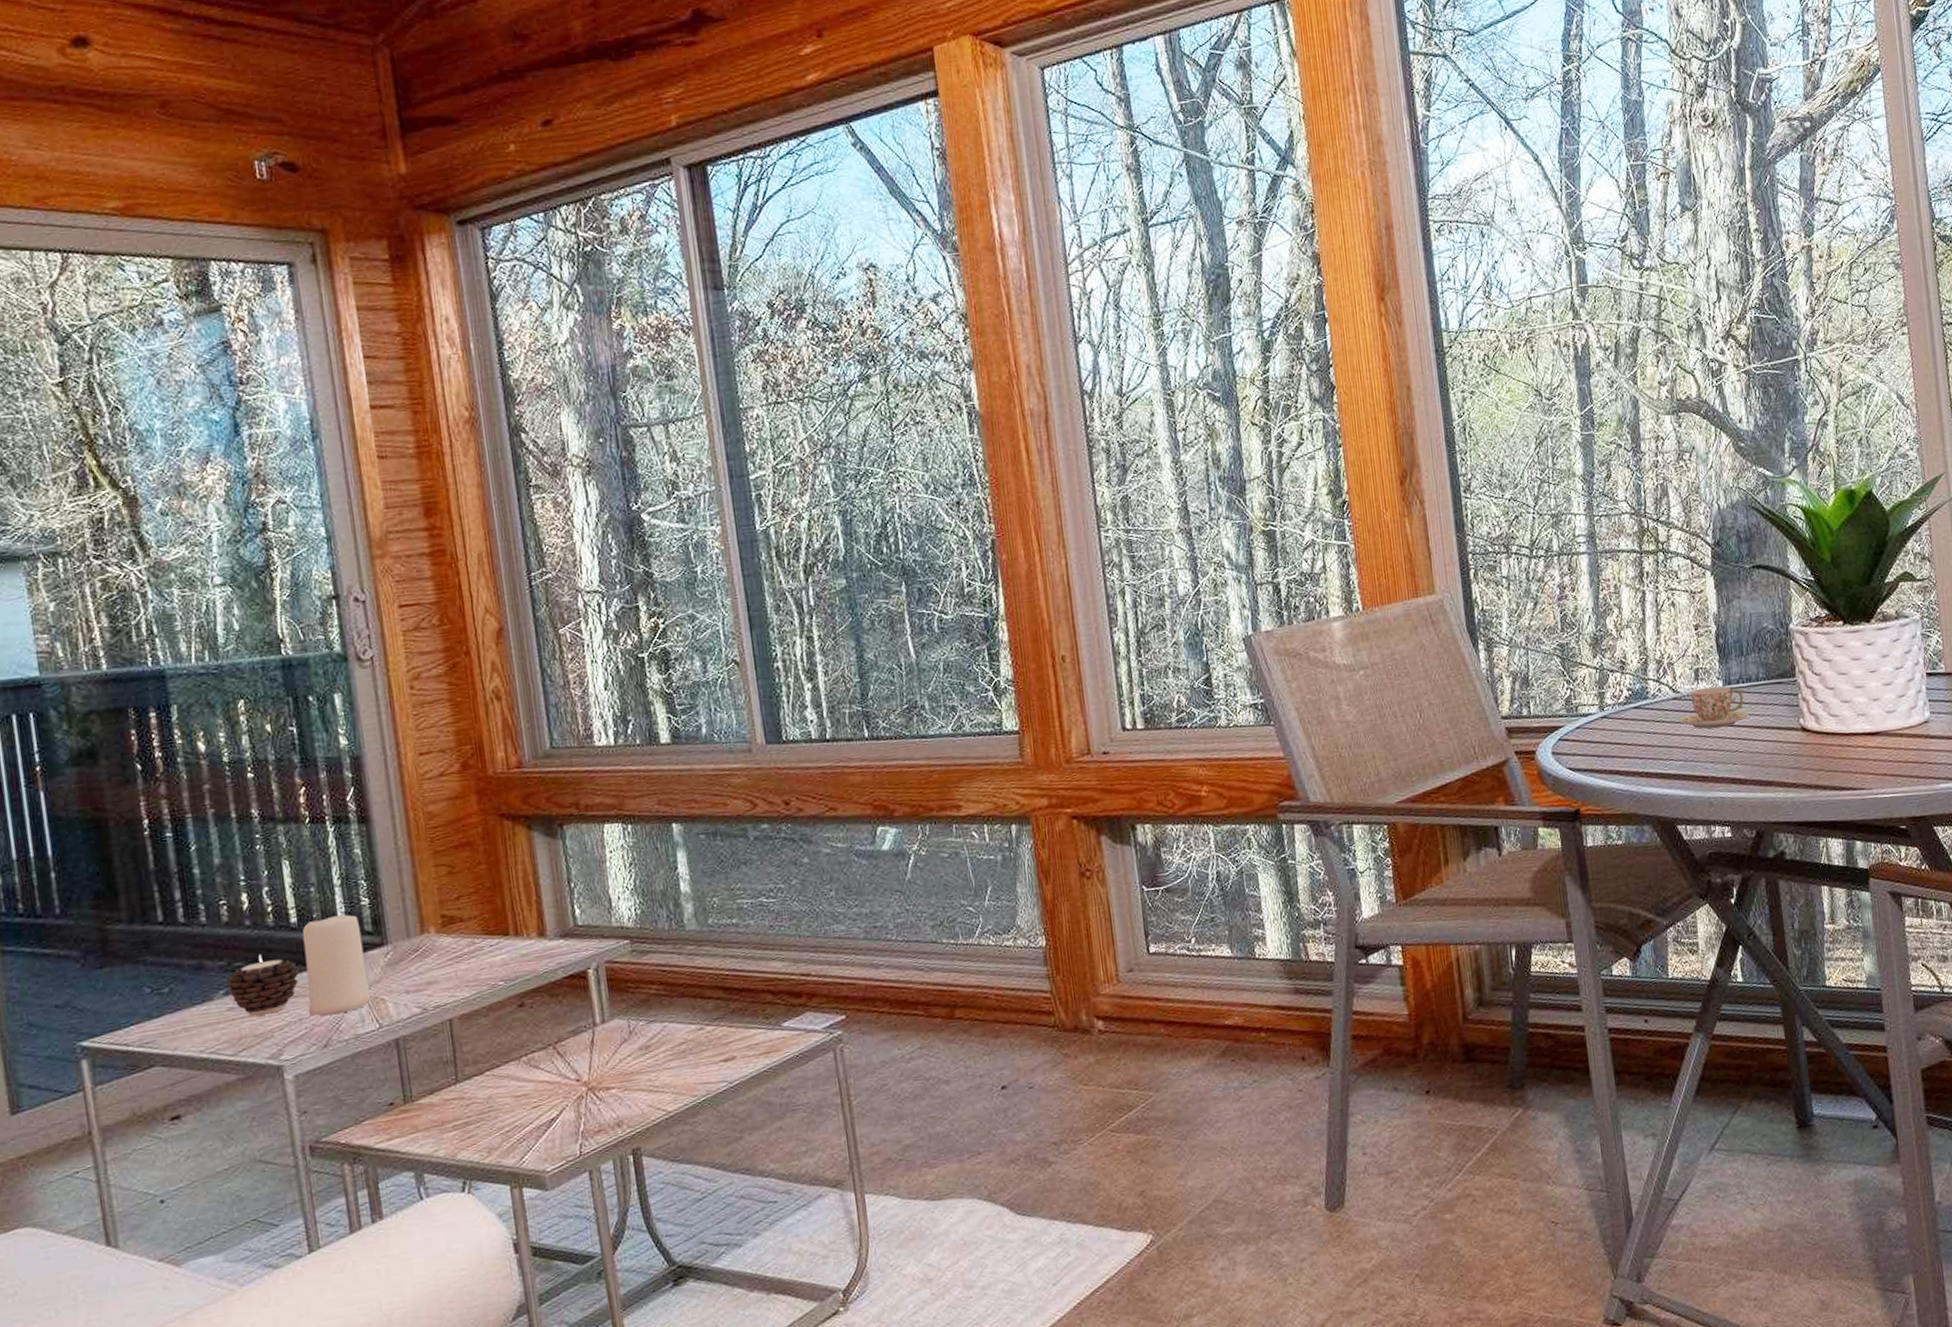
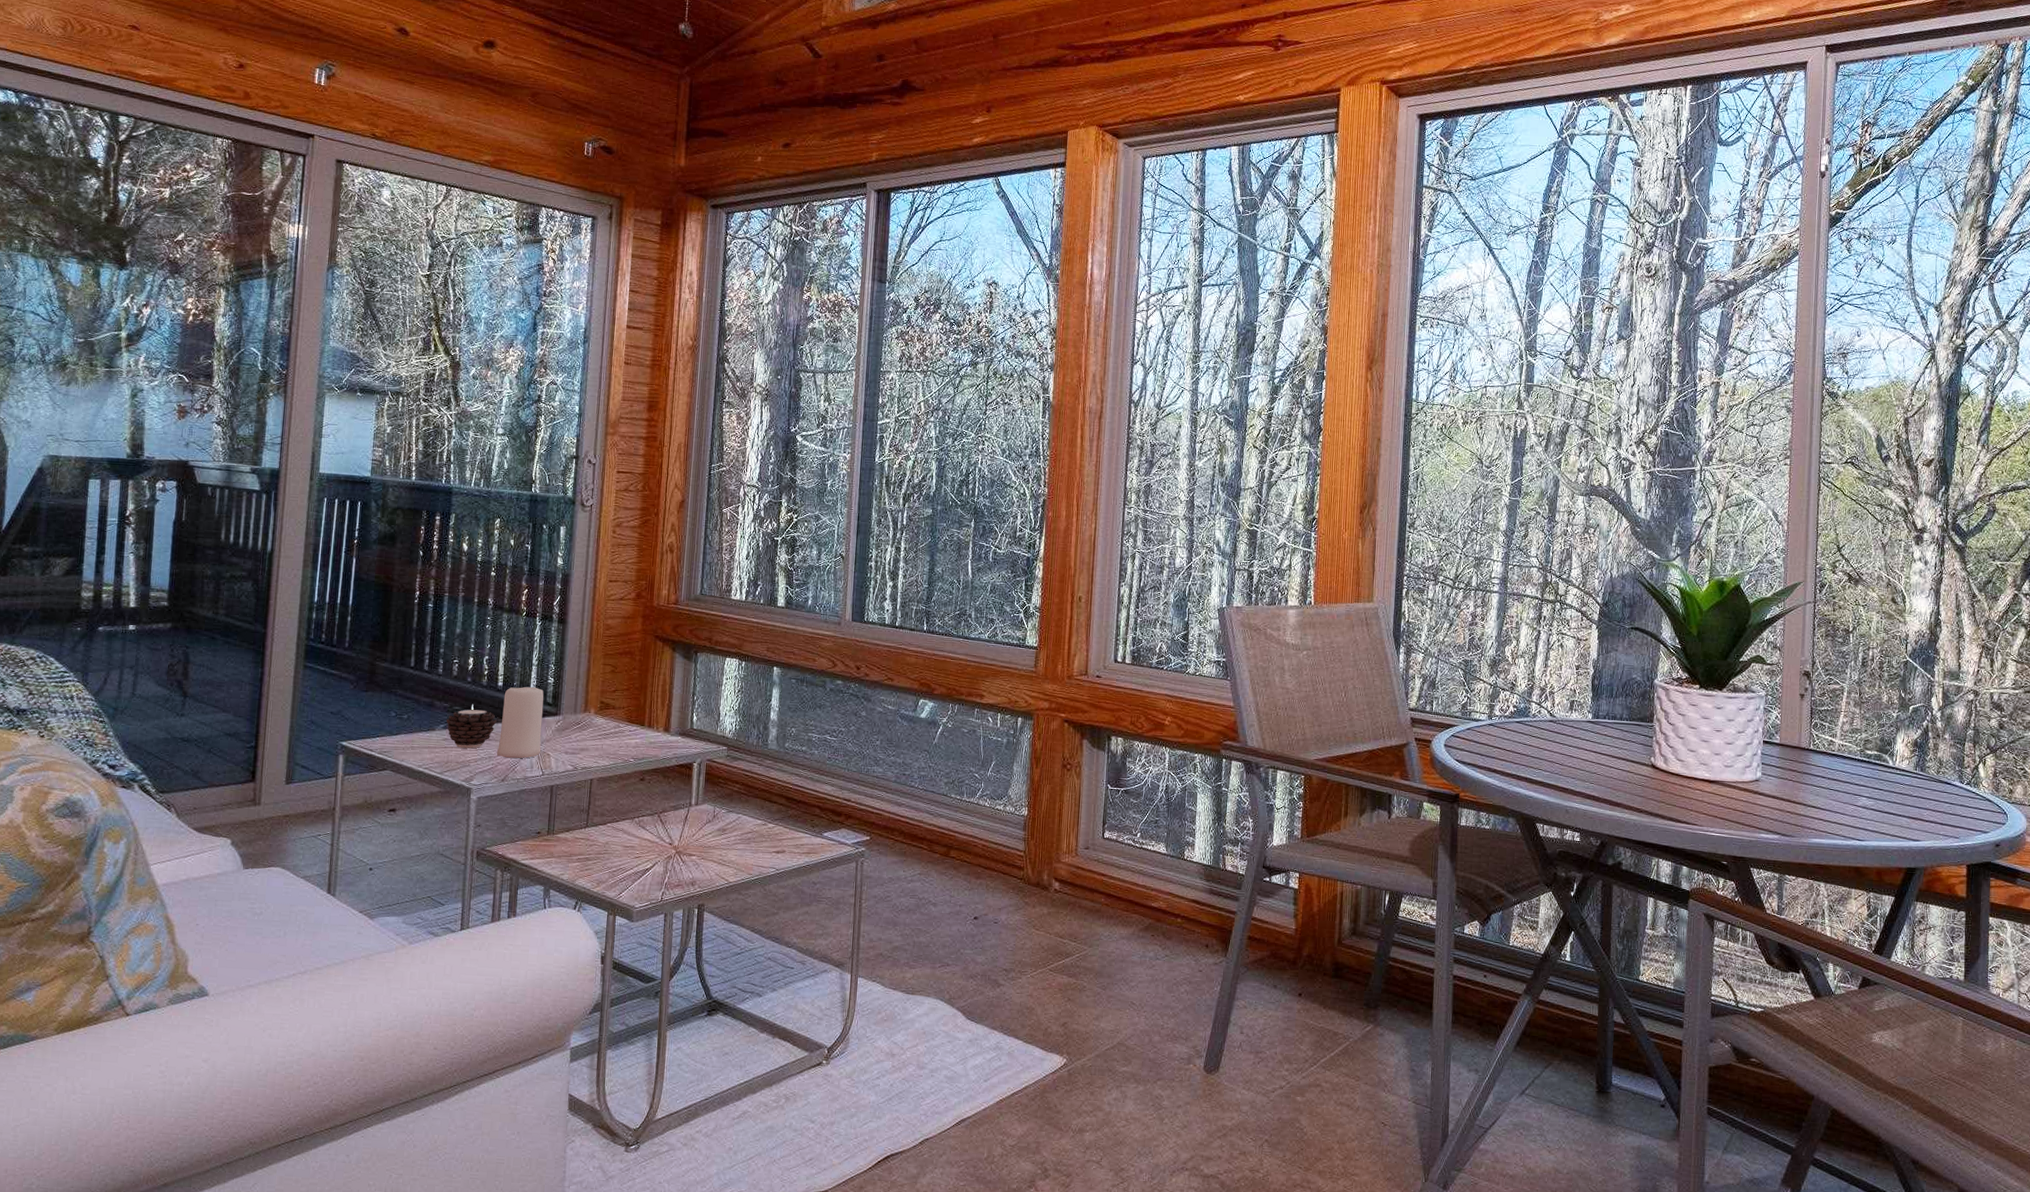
teacup: present [1677,686,1749,729] -> none [1550,716,1609,752]

